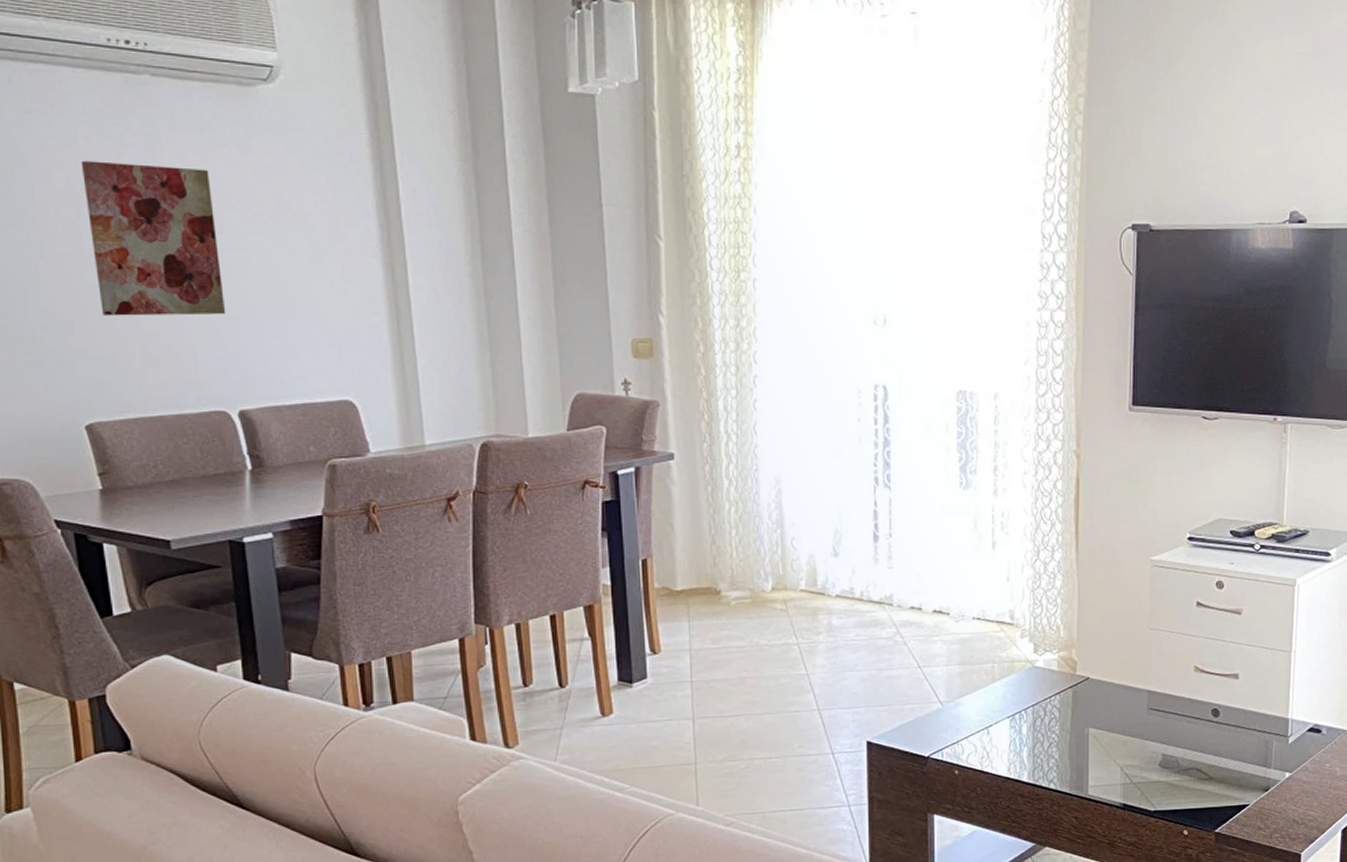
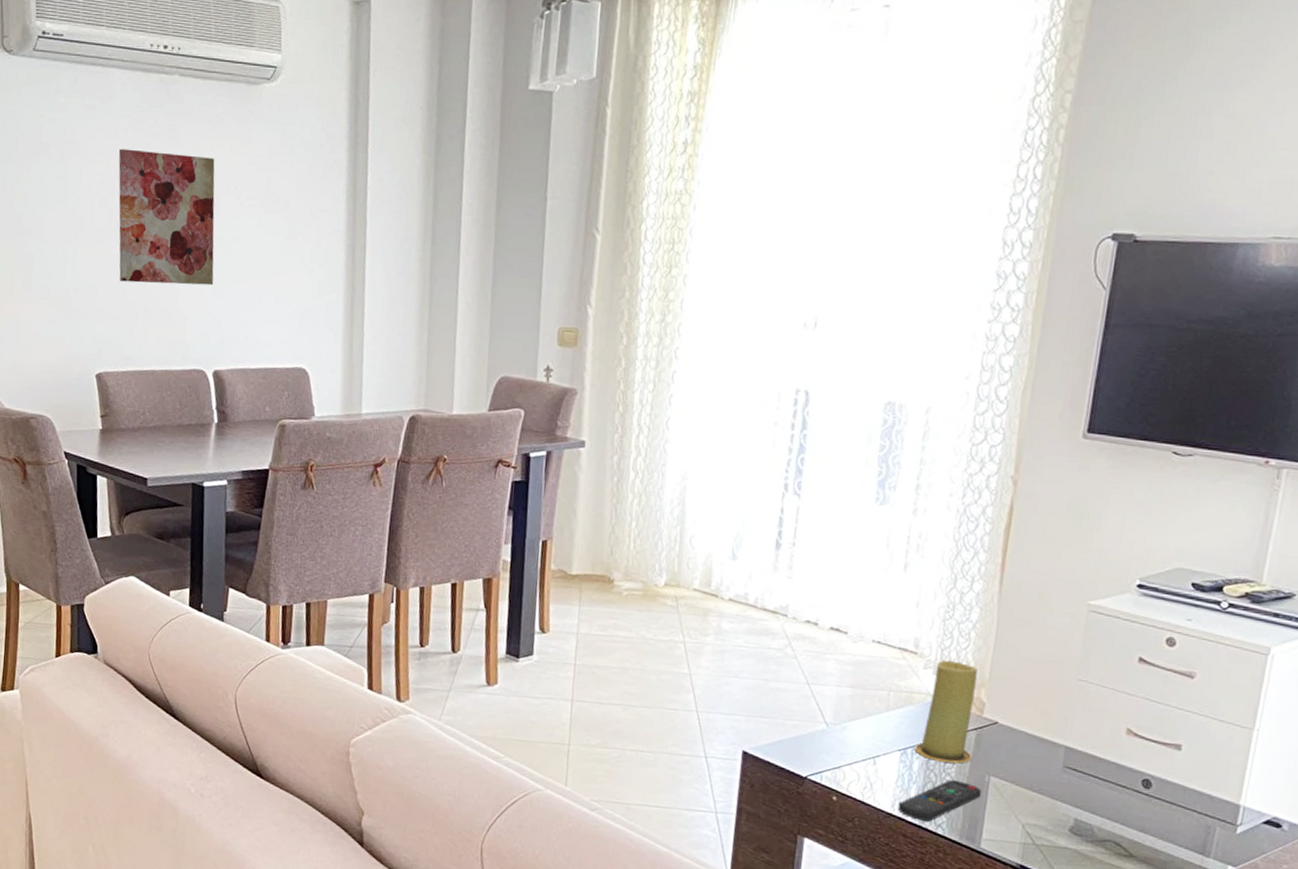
remote control: none [1013,737,1084,779] -> present [897,780,982,822]
candle: none [1022,626,1072,722] -> present [914,659,978,764]

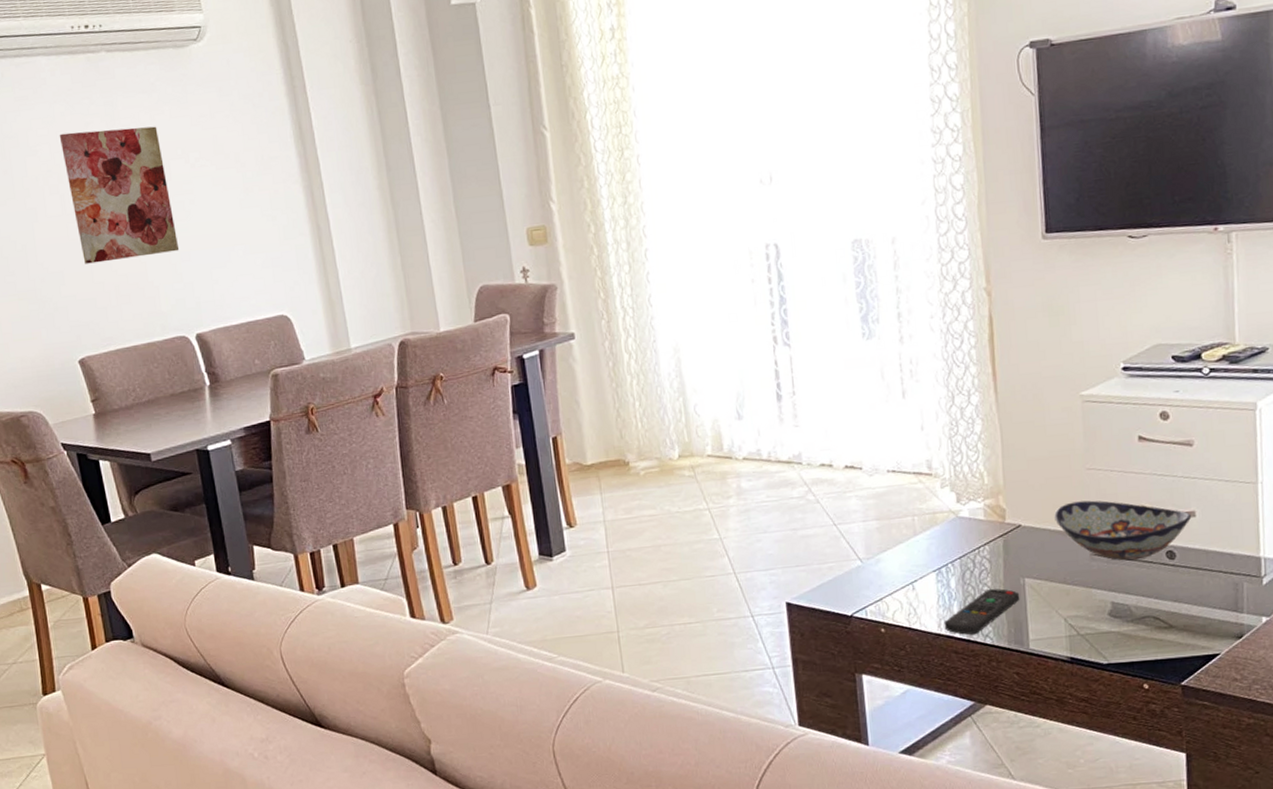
candle: present [914,659,978,764] -> none [948,474,1004,574]
decorative bowl: none [1034,710,1178,782] -> present [1054,500,1192,561]

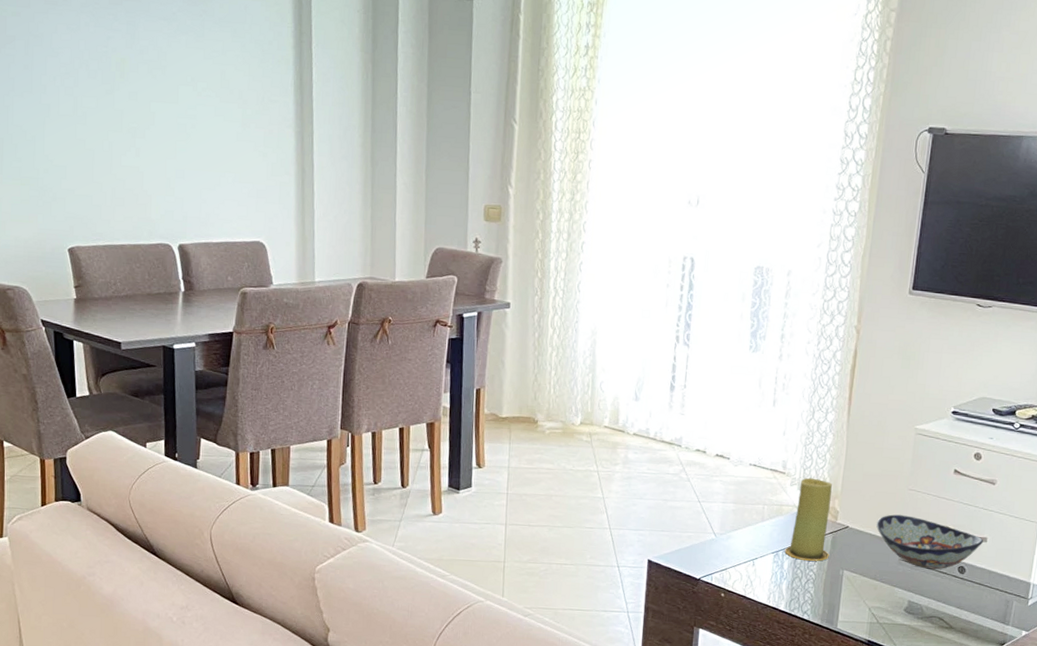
wall art: present [59,126,180,264] -> none [81,42,176,168]
remote control: present [944,588,1020,635] -> none [772,575,838,609]
candle: none [948,474,1004,574] -> present [785,477,832,561]

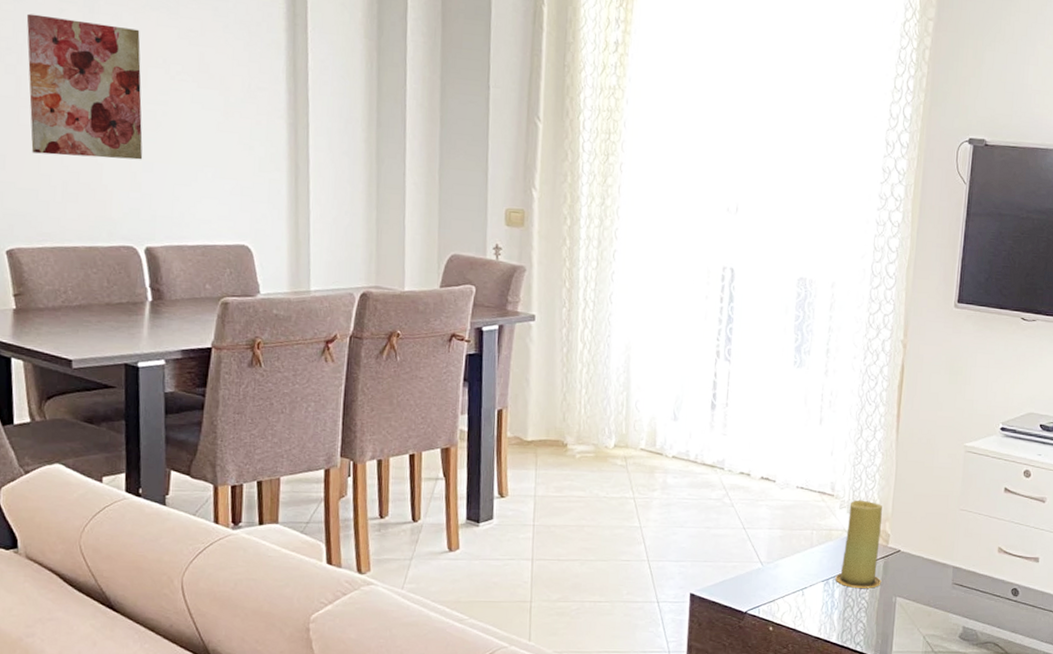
wall art: none [81,42,176,168] -> present [26,13,143,160]
decorative bowl: present [876,514,984,570] -> none [928,536,1036,593]

